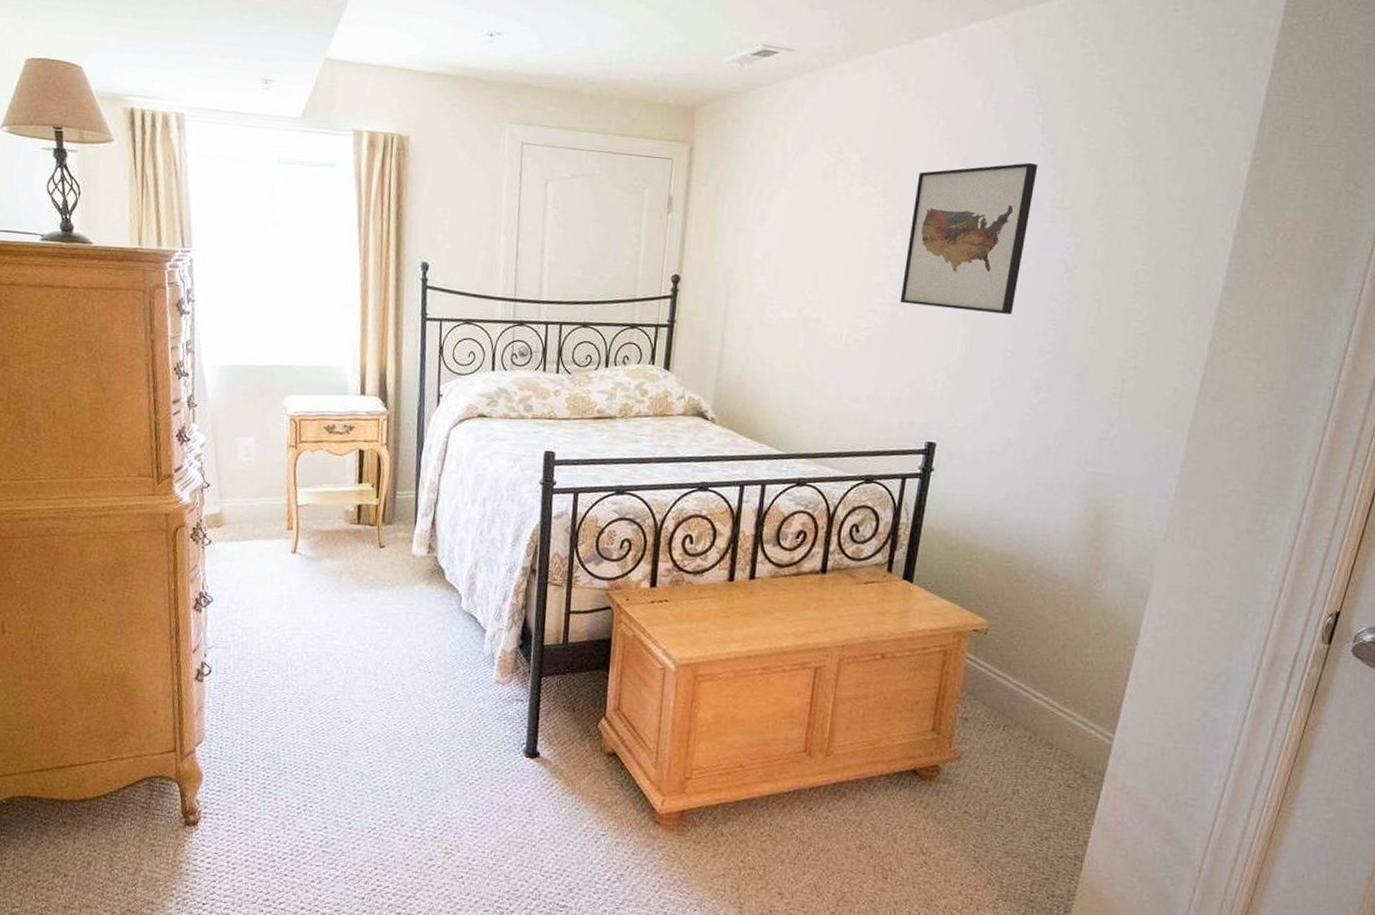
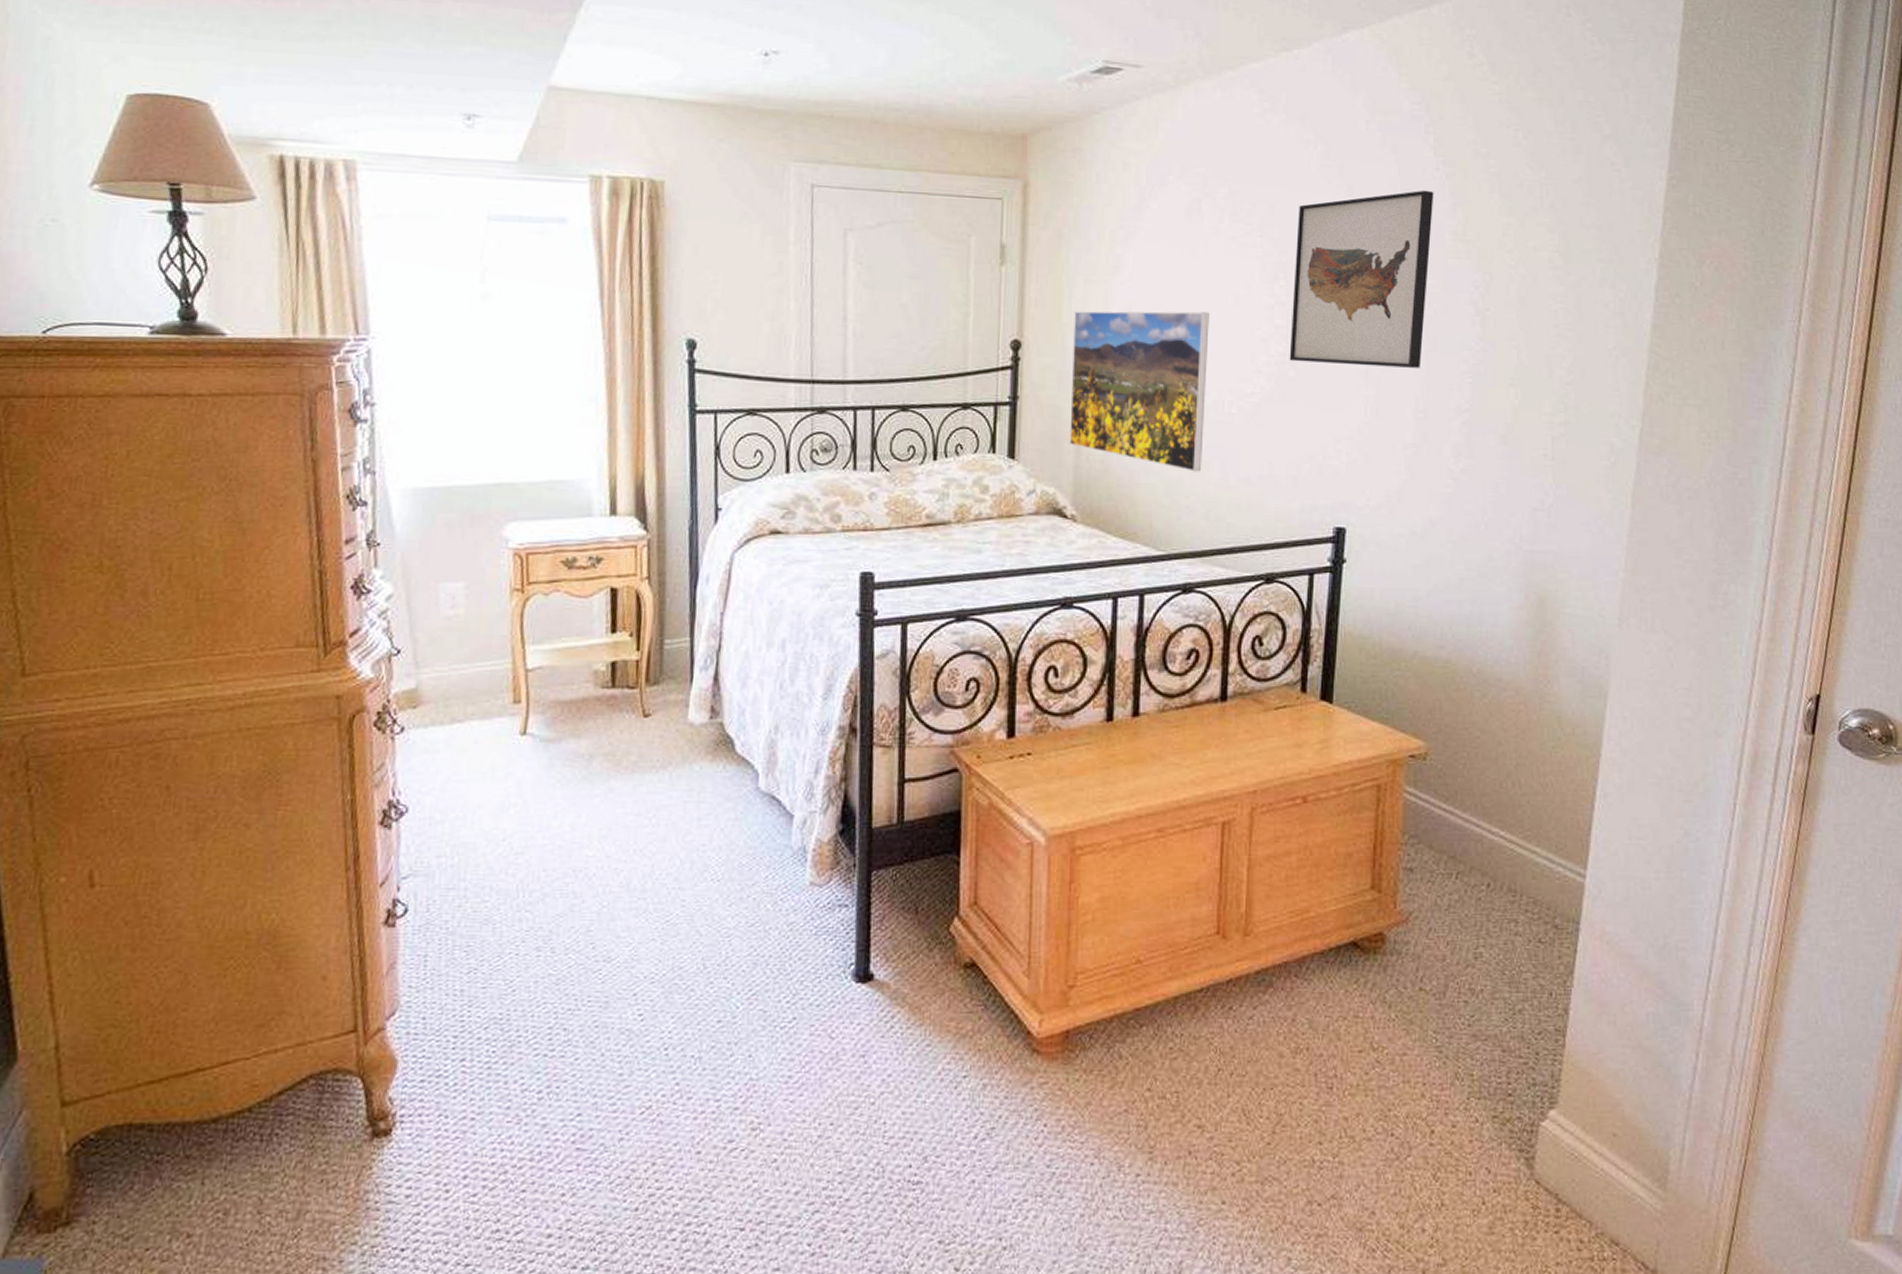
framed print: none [713,253,836,390] -> present [1069,311,1209,472]

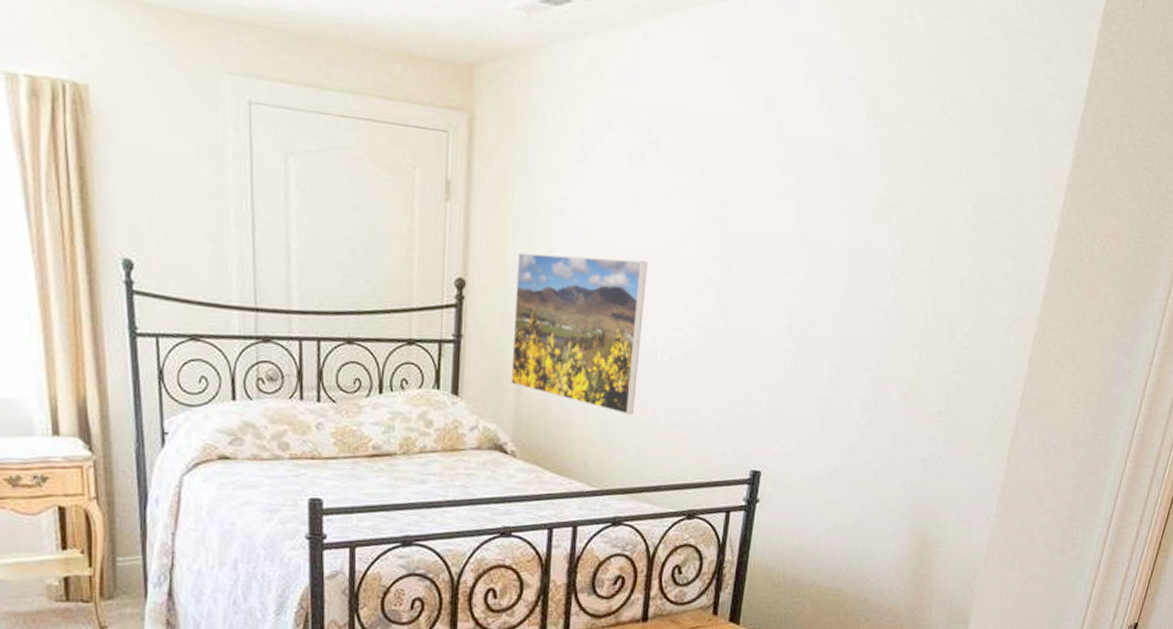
wall art: present [1289,190,1434,368] -> none [720,152,864,326]

